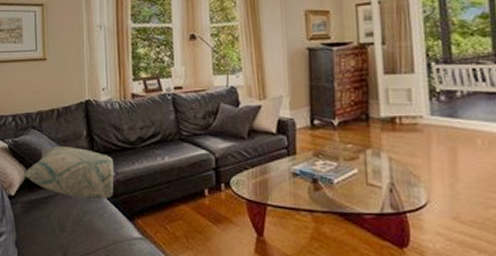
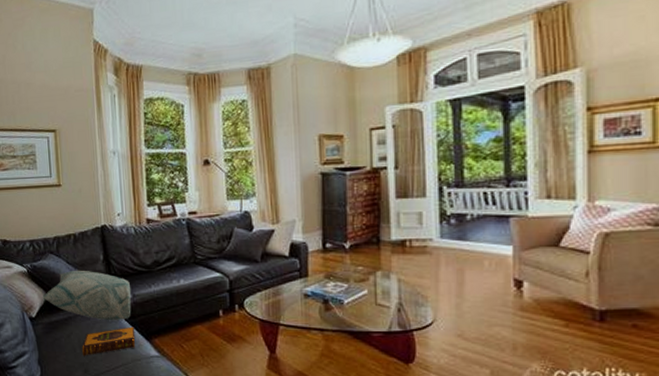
hardback book: none [61,206,118,238] -> present [82,326,136,356]

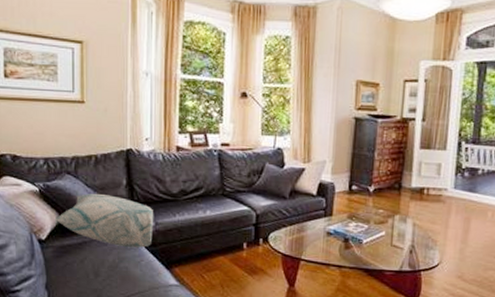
hardback book: present [82,326,136,356] -> none [96,254,155,283]

